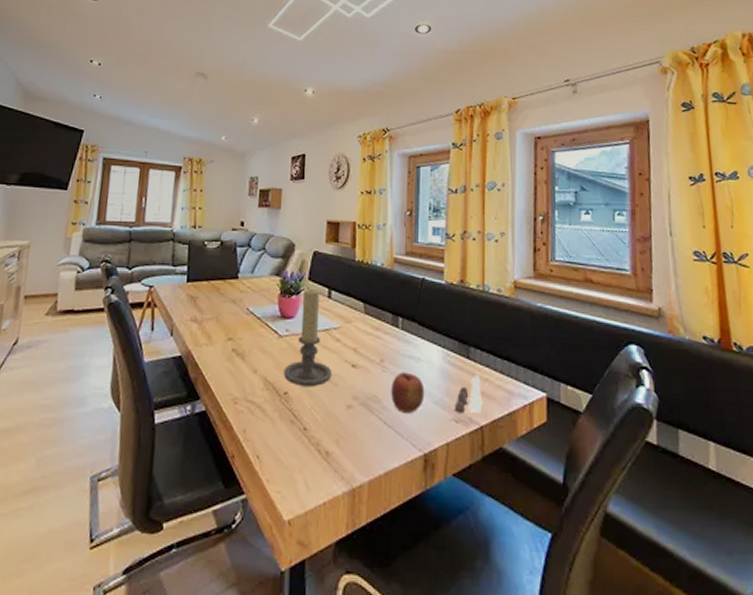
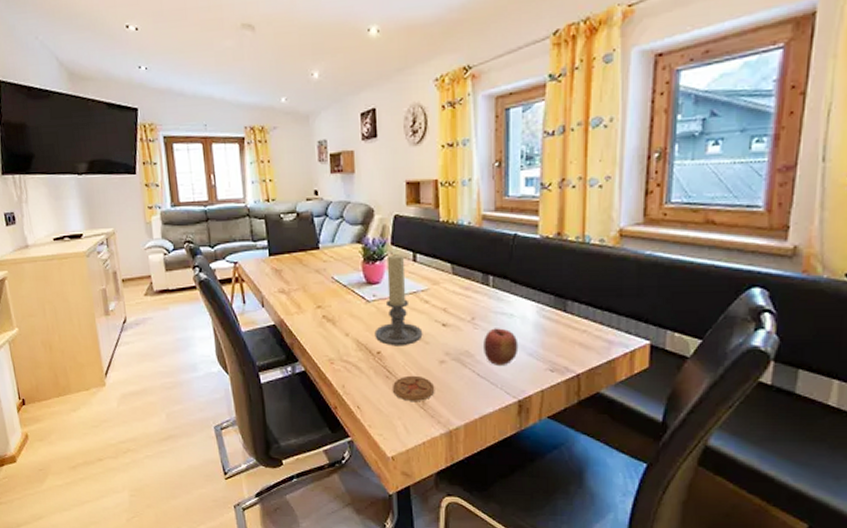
coaster: none [295,420,341,451] -> present [392,375,435,401]
salt and pepper shaker set: present [454,375,483,413] -> none [549,327,580,362]

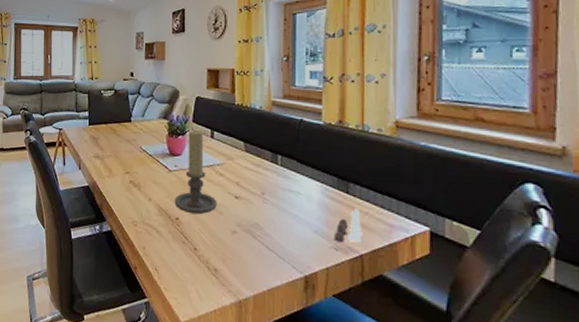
coaster: present [392,375,435,401] -> none [187,242,227,269]
apple: present [484,328,519,365] -> none [272,204,305,240]
salt and pepper shaker set: none [549,327,580,362] -> present [333,209,363,243]

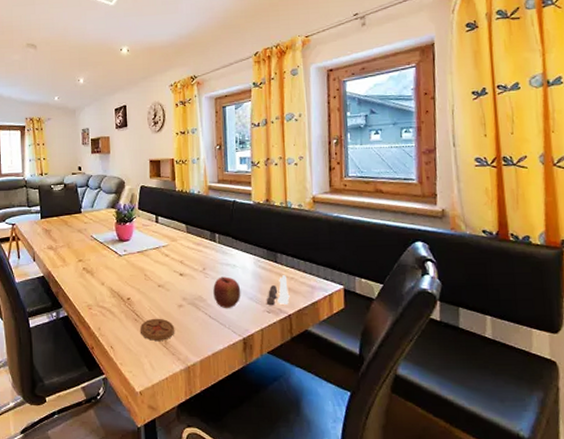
candle holder: present [174,129,217,215] -> none [125,216,164,293]
coaster: none [187,242,227,269] -> present [139,318,175,341]
apple: none [272,204,305,240] -> present [213,276,241,308]

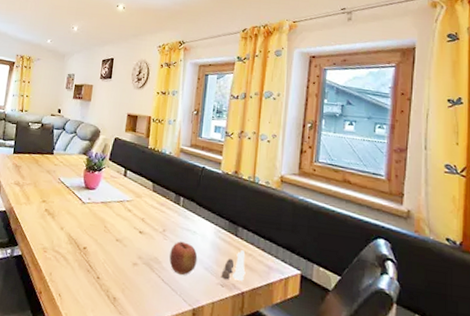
coaster: present [139,318,175,341] -> none [90,272,126,297]

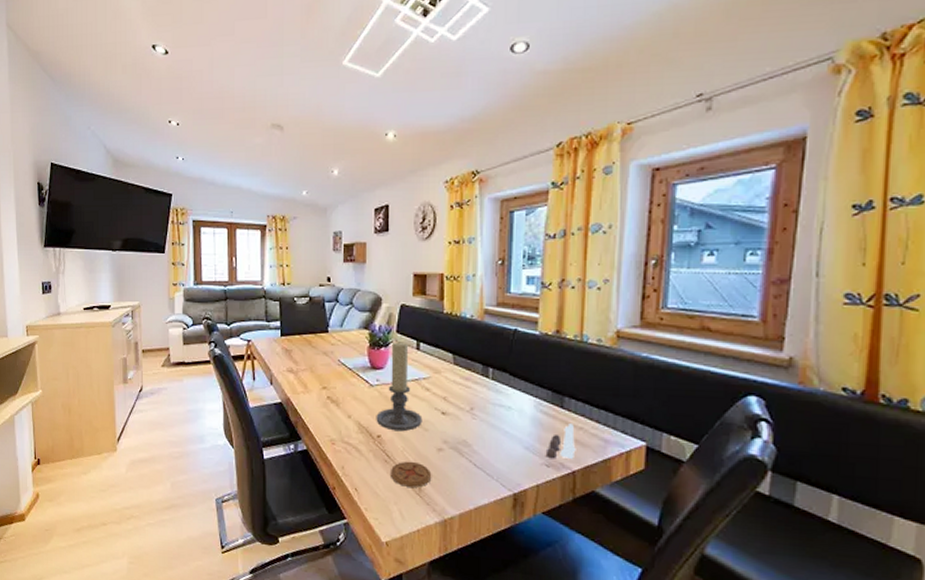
candle holder: none [84,167,123,246] -> present [376,340,423,432]
coaster: none [90,272,126,297] -> present [389,461,432,488]
apple: present [169,241,198,275] -> none [481,419,515,457]

